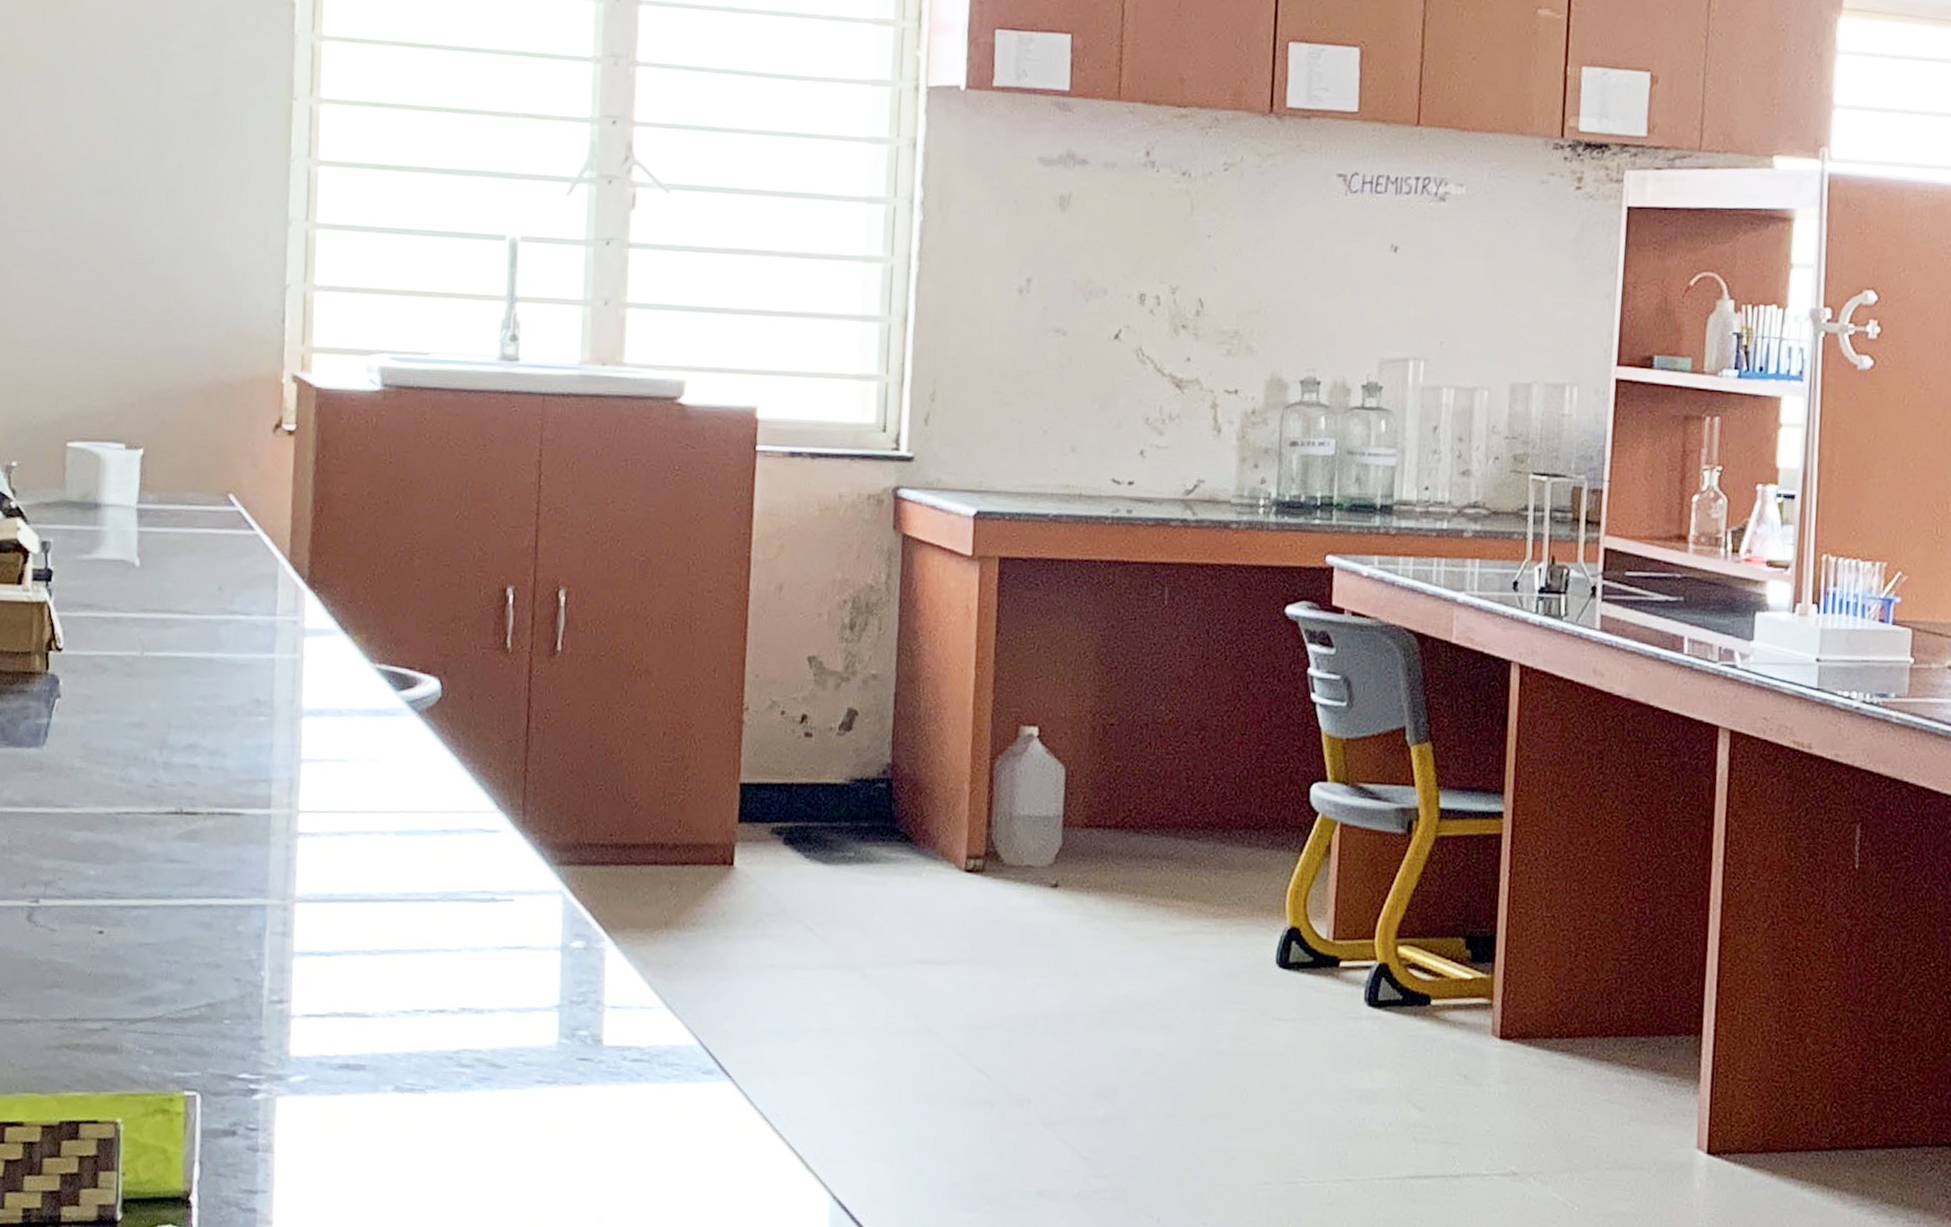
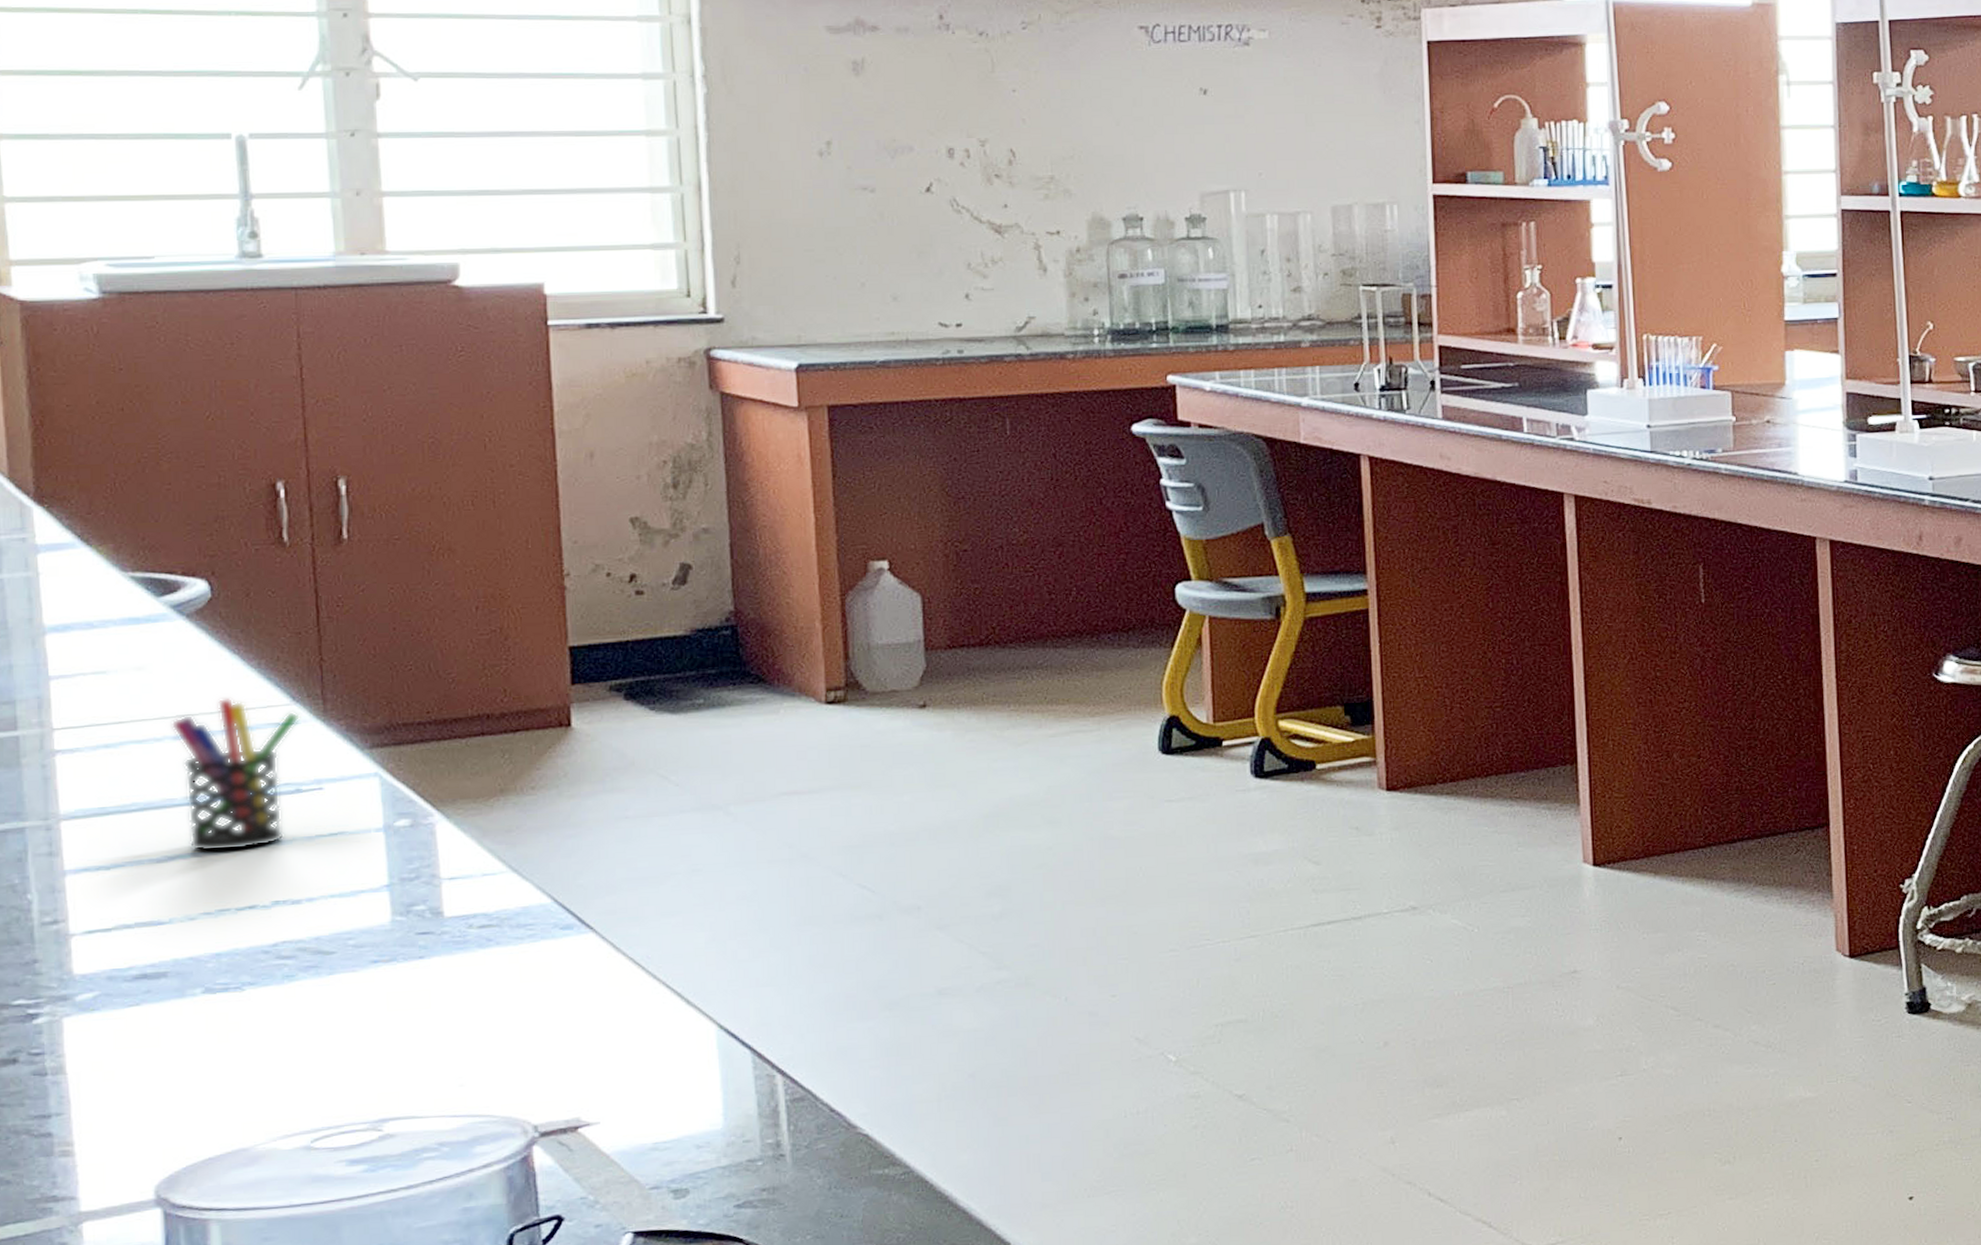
pen holder: none [394,798,502,953] -> present [170,697,300,852]

